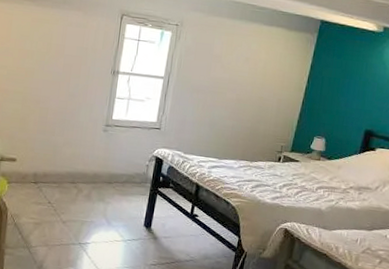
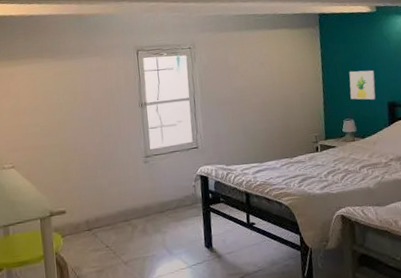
wall art: none [328,88,361,124] -> present [349,70,376,100]

